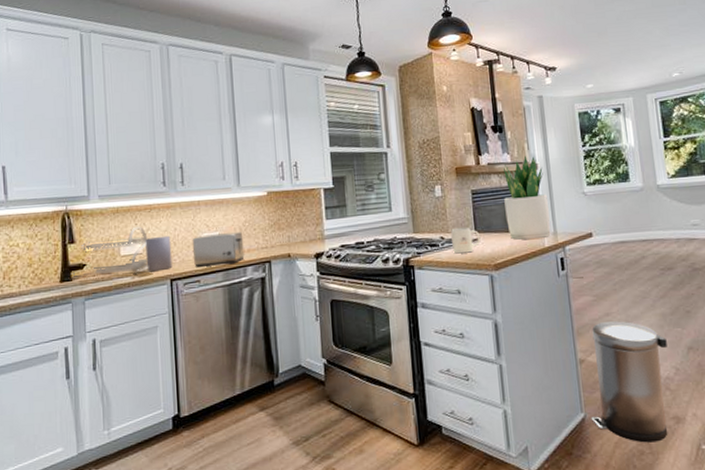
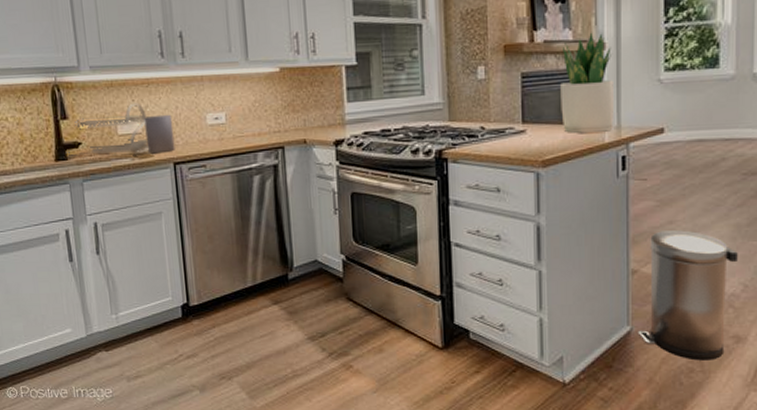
toaster: present [192,232,245,267] -> none [195,113,255,151]
mug: present [450,227,481,254] -> none [492,116,528,147]

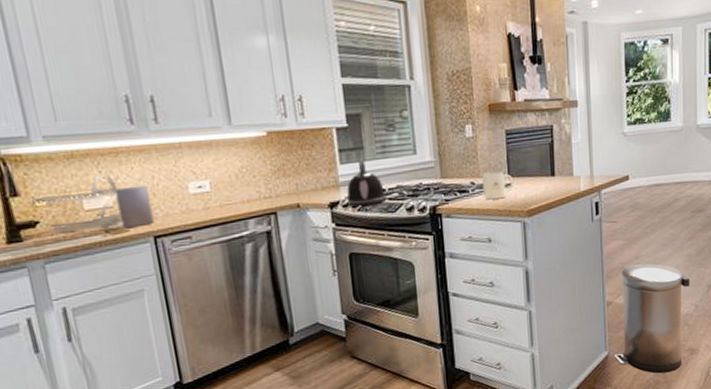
kettle: none [351,97,392,147] -> present [346,158,387,208]
mug: none [492,116,528,147] -> present [481,171,514,200]
planter: present [560,32,615,134] -> none [540,91,588,184]

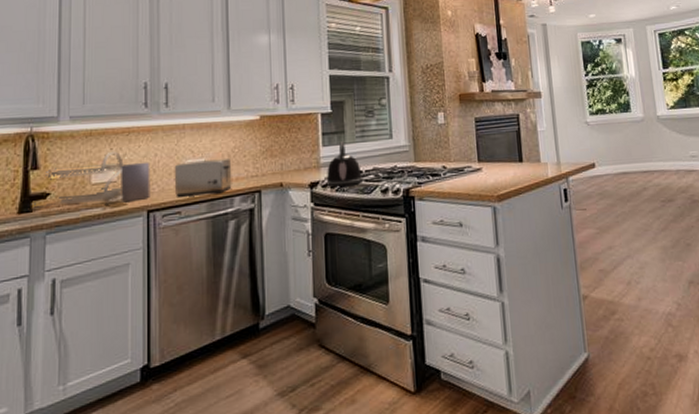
toaster: none [176,180,244,222] -> present [174,159,232,197]
mug: present [481,171,514,200] -> none [452,156,484,184]
pedal bin: present [614,263,690,374] -> none [594,254,671,383]

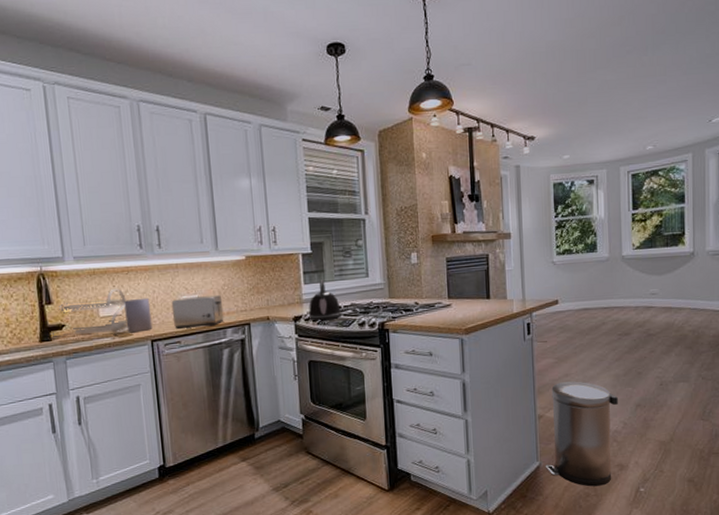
pedal bin: none [594,254,671,383] -> present [545,381,618,487]

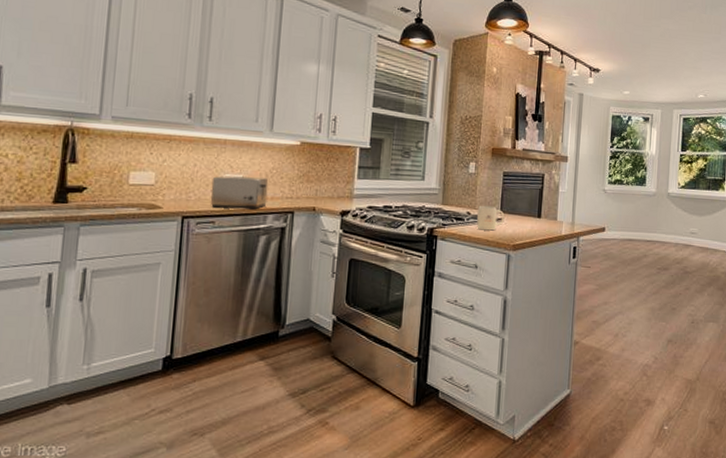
dish rack: present [48,288,128,340] -> none [63,156,163,205]
canister: present [124,297,153,333] -> none [157,170,189,207]
kettle: present [308,279,342,322] -> none [356,176,392,219]
mug: none [424,293,453,318] -> present [476,205,505,231]
pedal bin: present [545,381,618,487] -> none [575,310,652,420]

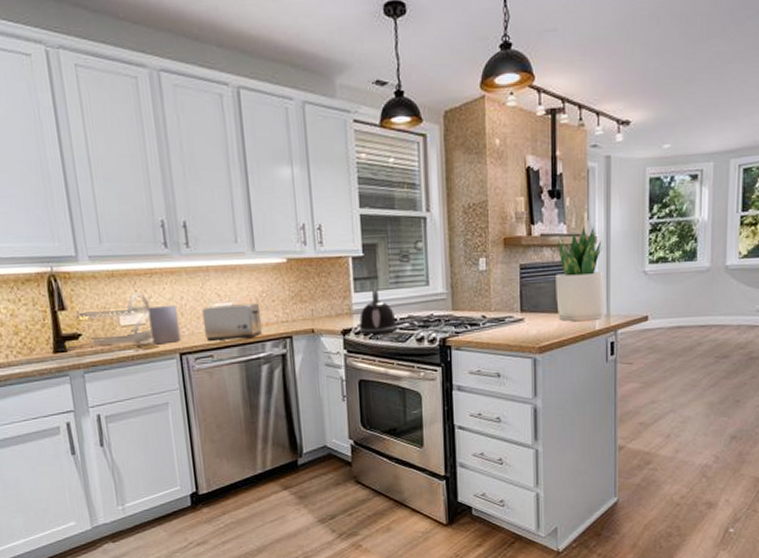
dish rack: none [63,156,163,205] -> present [62,293,153,351]
canister: none [157,170,189,207] -> present [148,304,181,345]
kettle: none [356,176,392,219] -> present [359,287,398,336]
mug: present [476,205,505,231] -> none [493,305,526,335]
planter: none [531,147,572,227] -> present [556,226,605,322]

